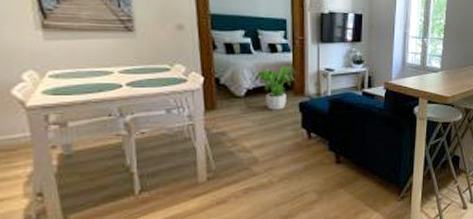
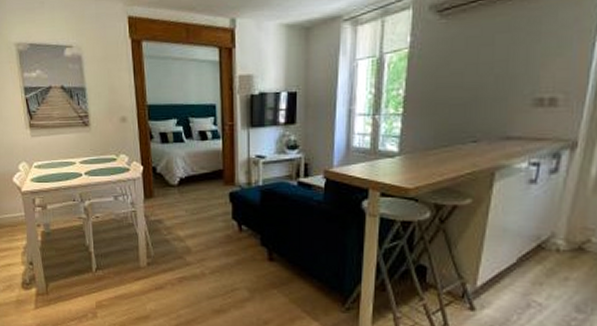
potted plant: present [251,66,300,110] -> none [183,153,229,200]

